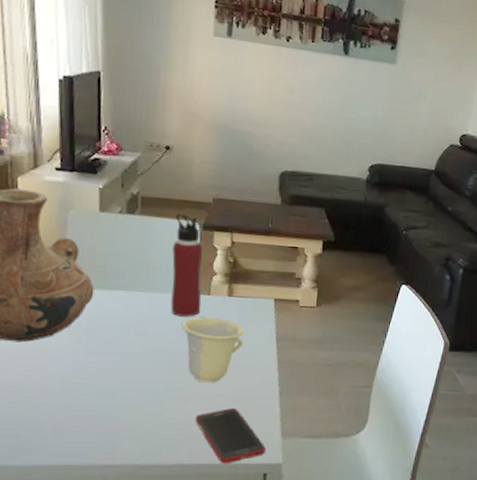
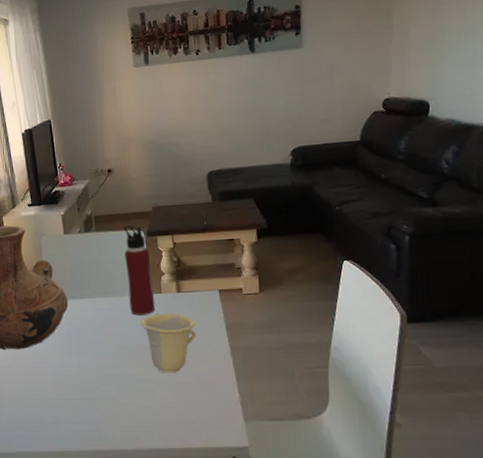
cell phone: present [195,407,266,464] -> none [164,394,231,448]

